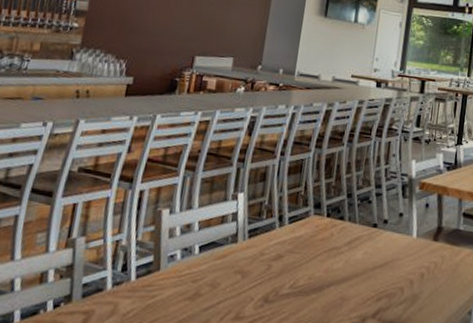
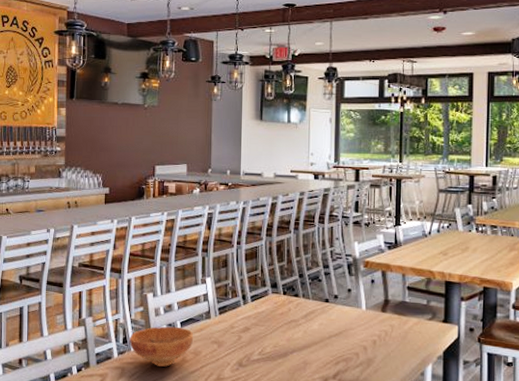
bowl: none [129,251,214,302] -> present [129,326,194,367]

